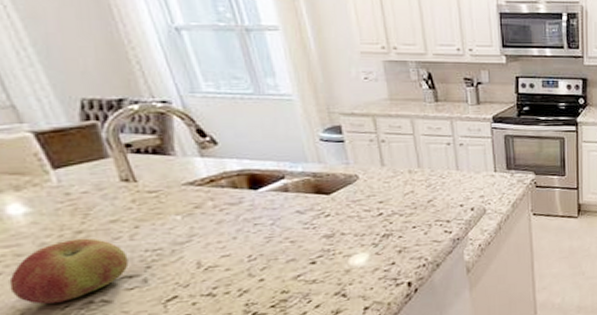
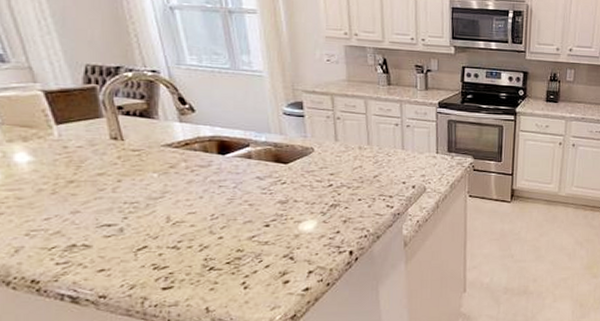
apple: present [9,238,129,304] -> none [9,187,109,244]

